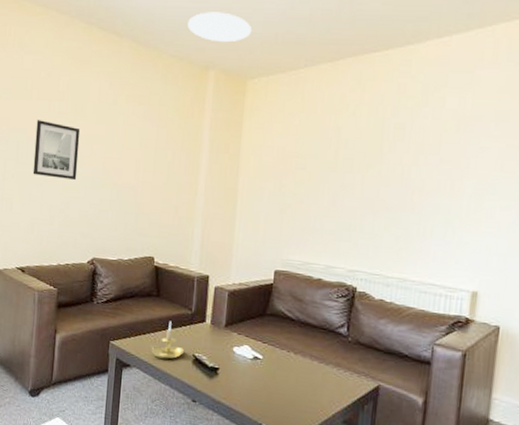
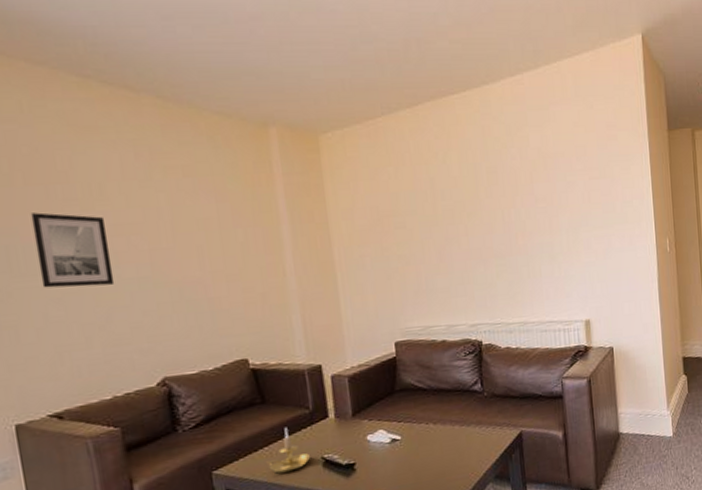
ceiling light: present [187,12,252,43] -> none [227,56,312,93]

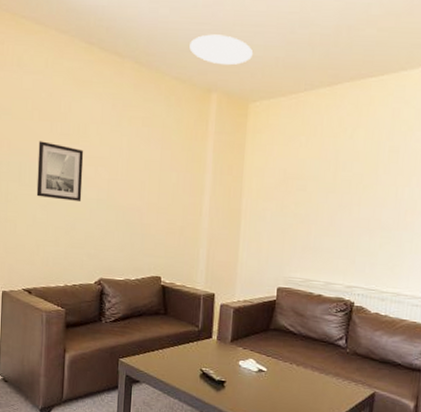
ceiling light: none [227,56,312,93] -> present [189,34,254,66]
candle holder: present [265,427,311,474] -> none [157,338,193,375]

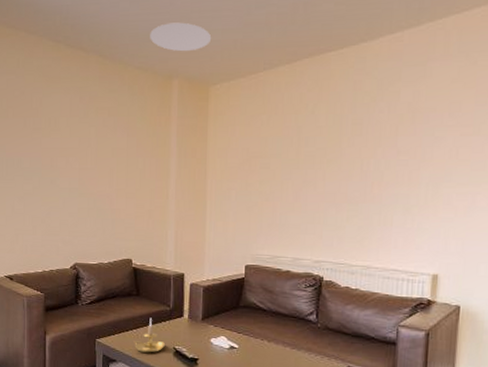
wall art: present [36,141,84,201] -> none [14,136,55,191]
candle holder: none [157,338,193,375] -> present [132,317,166,353]

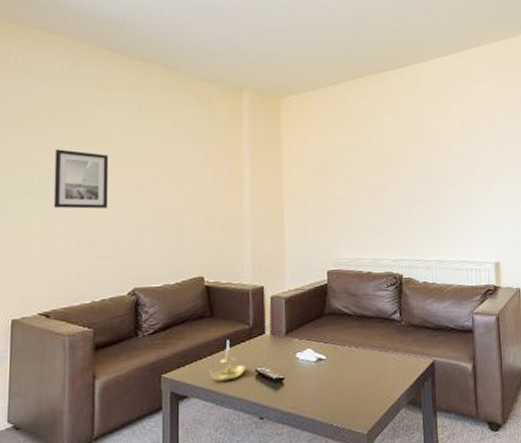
wall art: none [14,136,55,191] -> present [53,149,109,209]
ceiling light: present [150,22,212,52] -> none [217,38,280,66]

